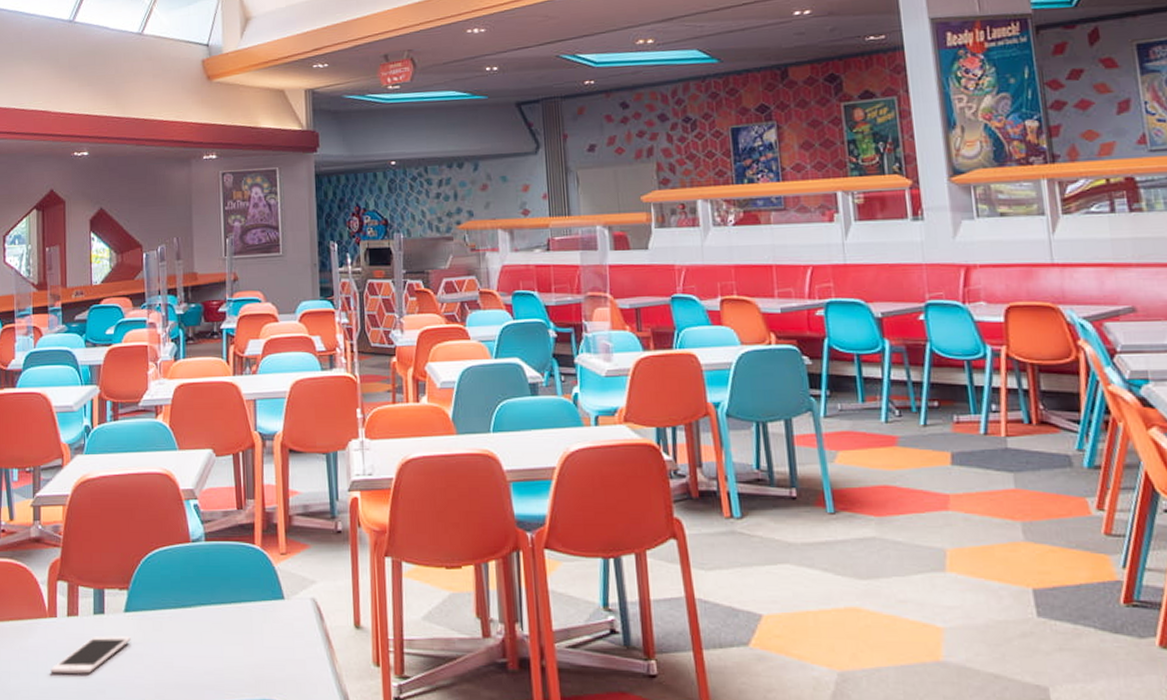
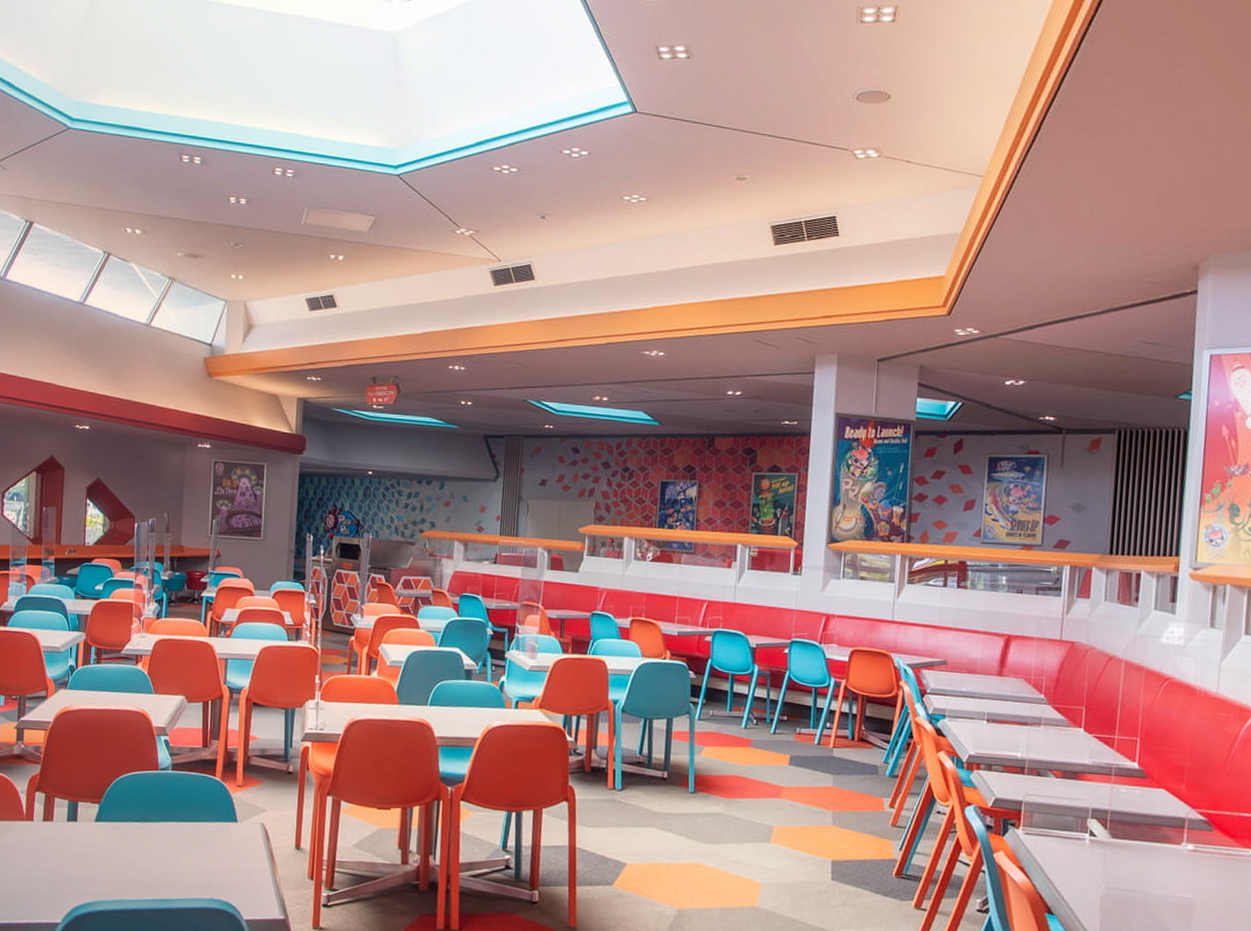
cell phone: present [50,636,131,674] -> none [25,839,99,869]

